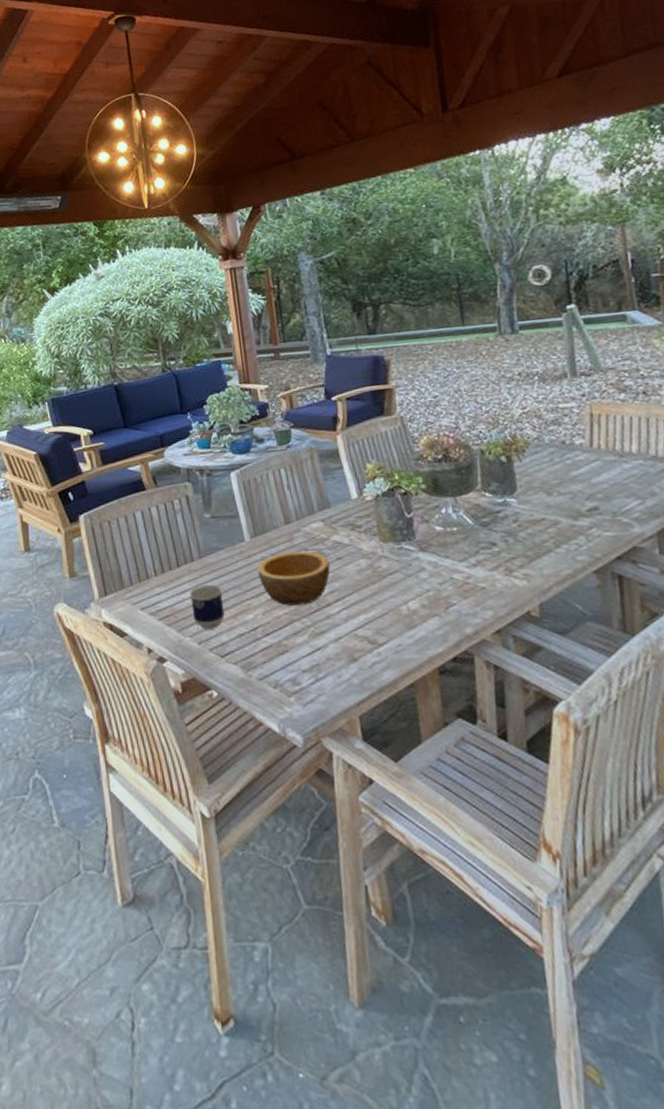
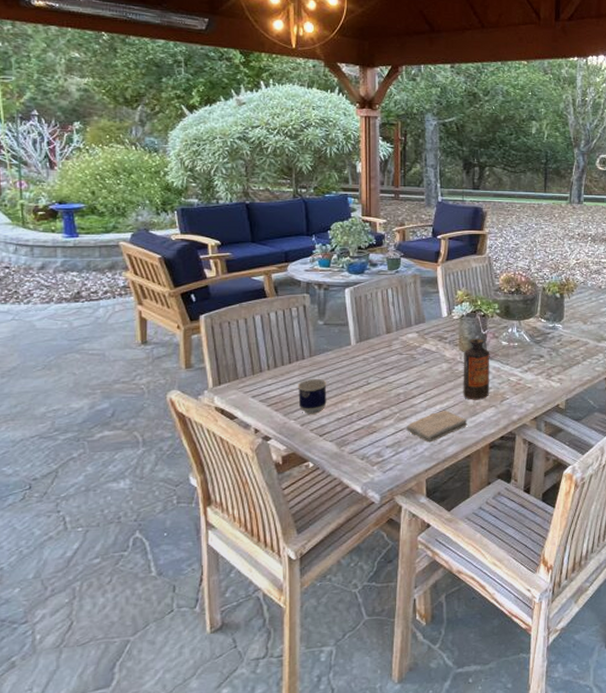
bowl: present [257,551,331,606] -> none [359,355,418,397]
washcloth: none [325,622,405,666] -> present [407,410,467,443]
bottle: none [386,523,428,608] -> present [463,338,490,400]

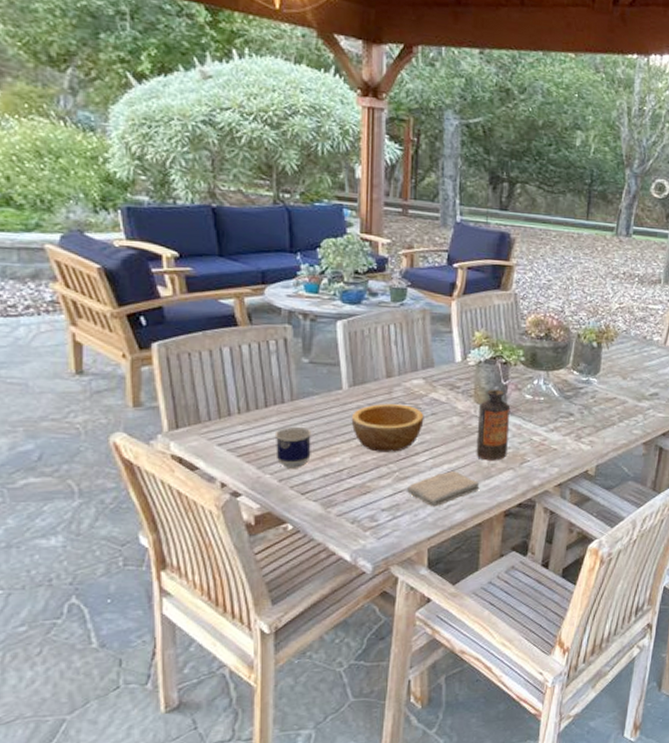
bowl: none [359,355,418,397] -> present [351,404,424,452]

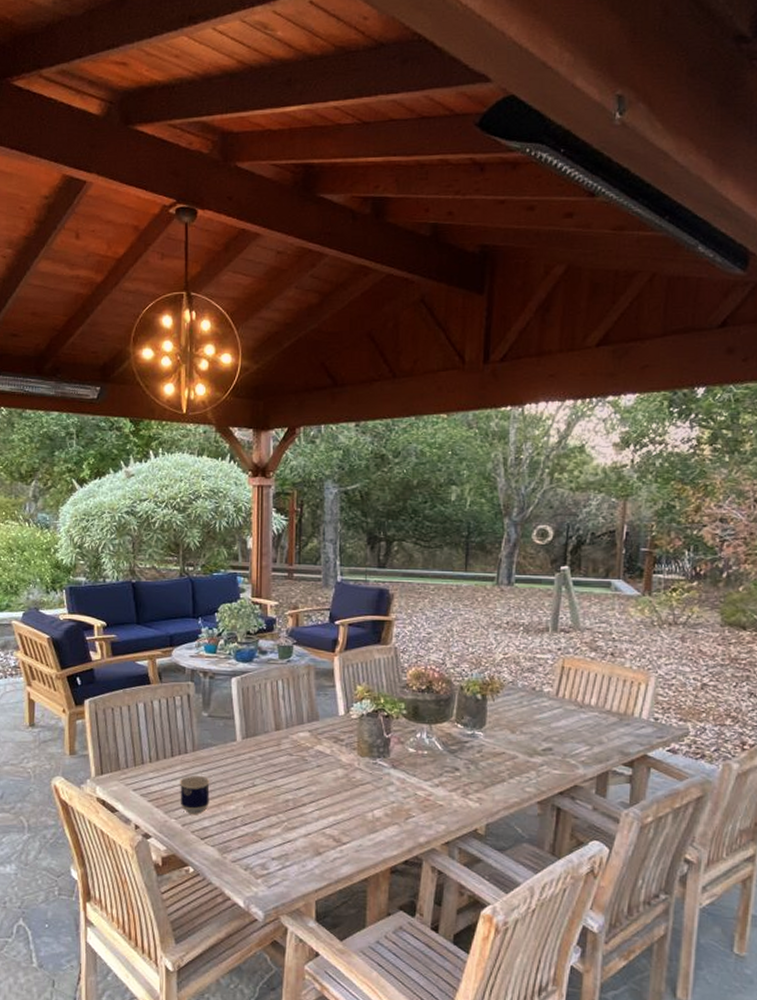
bowl: present [351,404,424,452] -> none [244,755,310,803]
washcloth: present [407,471,480,507] -> none [295,824,365,859]
bottle: present [476,389,511,461] -> none [360,742,394,815]

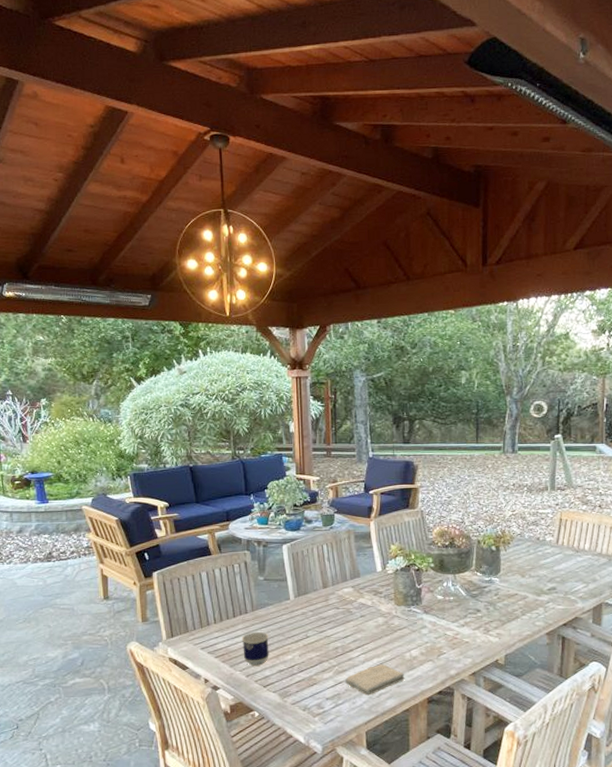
washcloth: none [295,824,365,859] -> present [345,664,405,696]

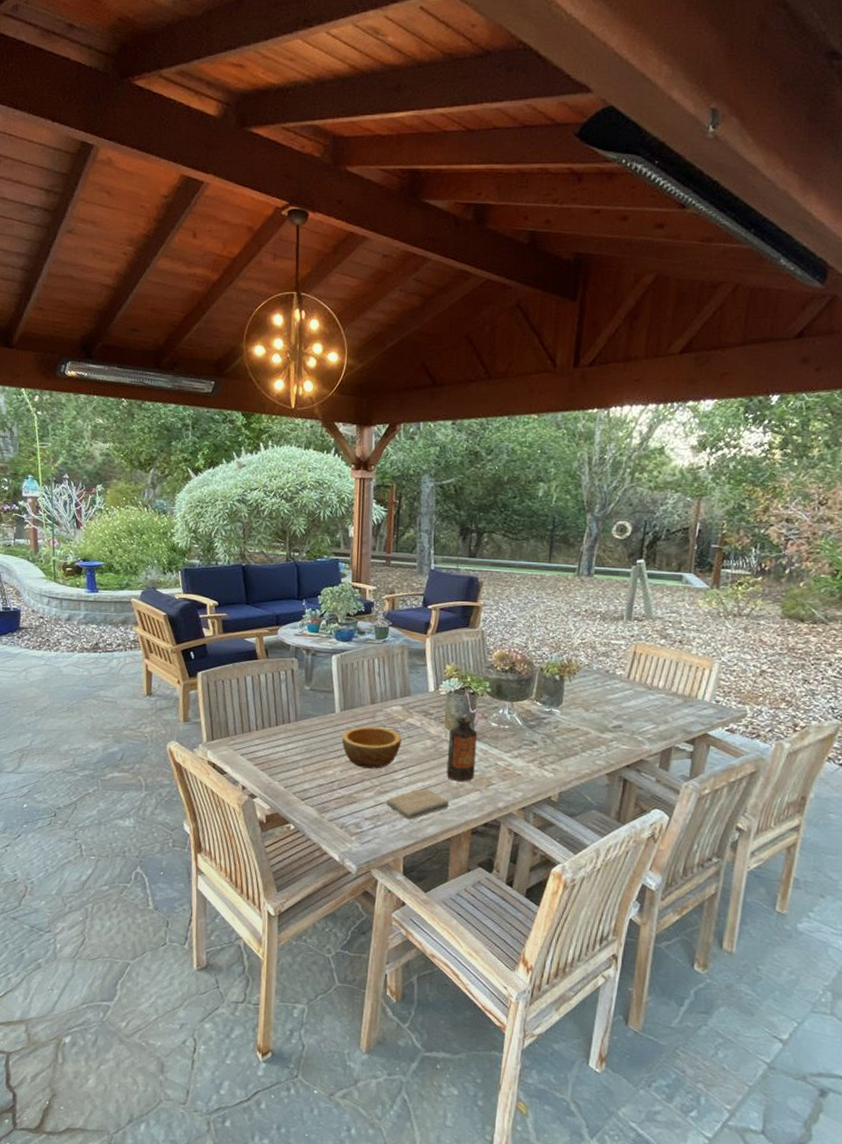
cup: present [241,631,269,666] -> none [282,742,311,778]
bowl: none [298,609,355,650] -> present [342,726,402,769]
bottle: none [399,592,426,654] -> present [446,716,478,782]

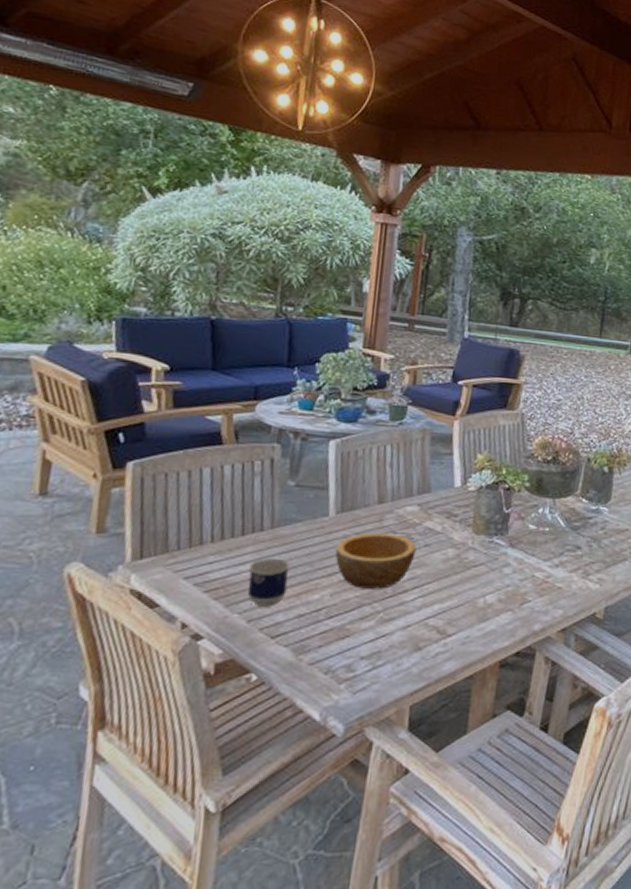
cup: none [282,742,311,778] -> present [247,557,290,607]
washcloth: present [386,789,449,820] -> none [391,612,474,655]
bottle: present [446,716,478,782] -> none [471,518,512,601]

